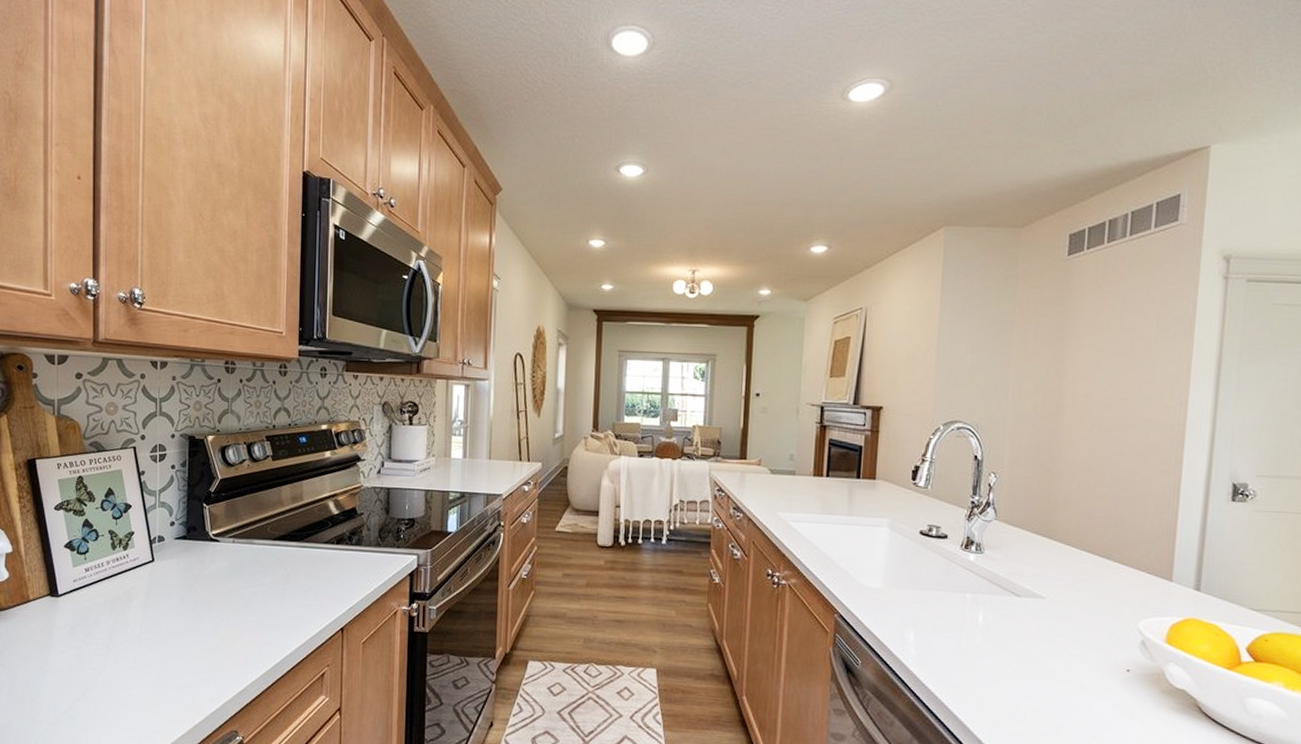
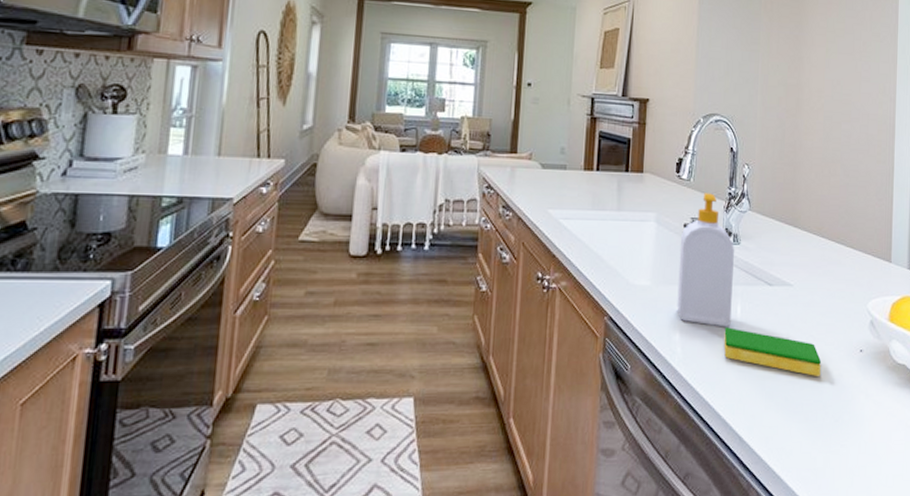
soap bottle: none [911,501,977,634] -> present [677,193,734,327]
dish sponge: none [962,634,1078,691] -> present [724,327,822,376]

